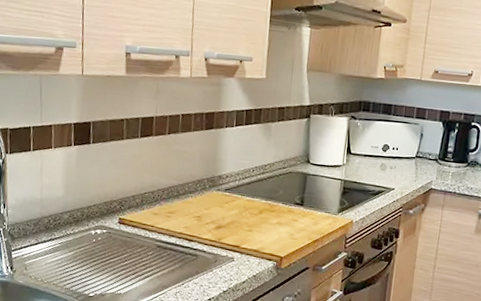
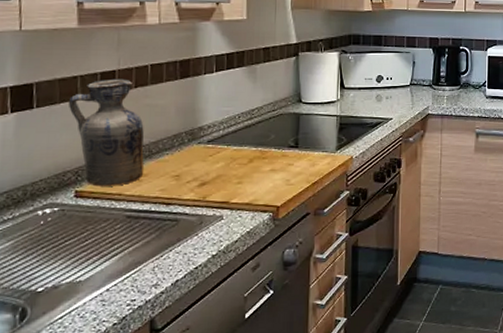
ceramic jug: none [116,124,174,219] -> present [68,79,145,187]

